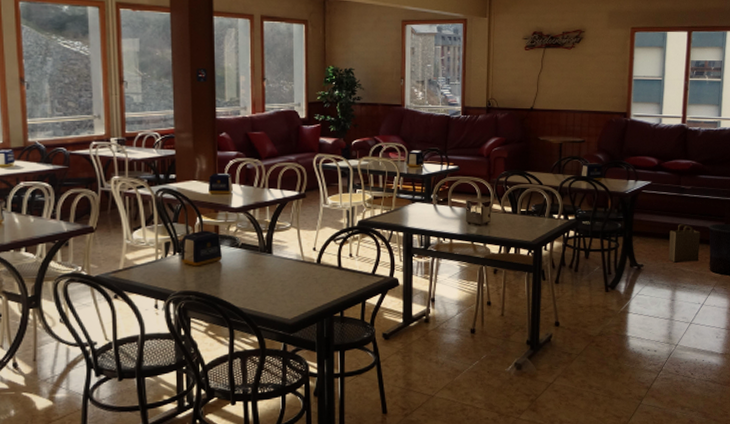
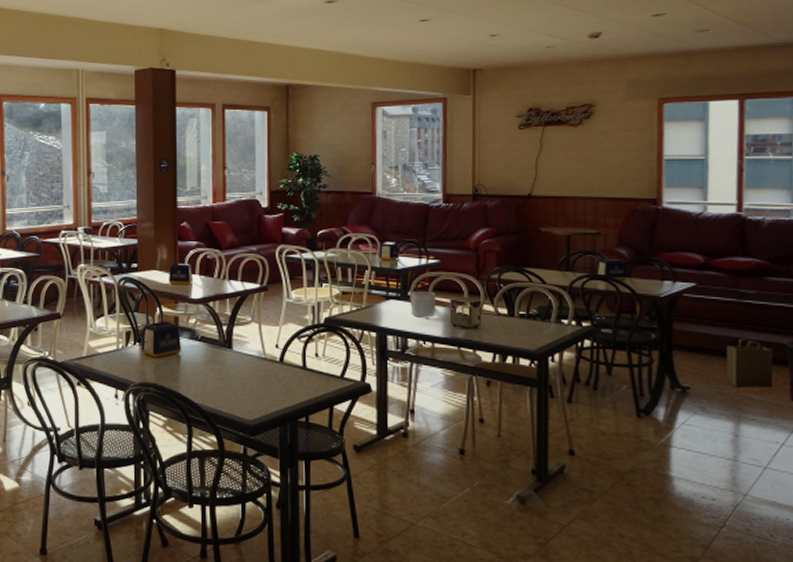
mug: none [433,194,454,218] -> present [410,291,436,318]

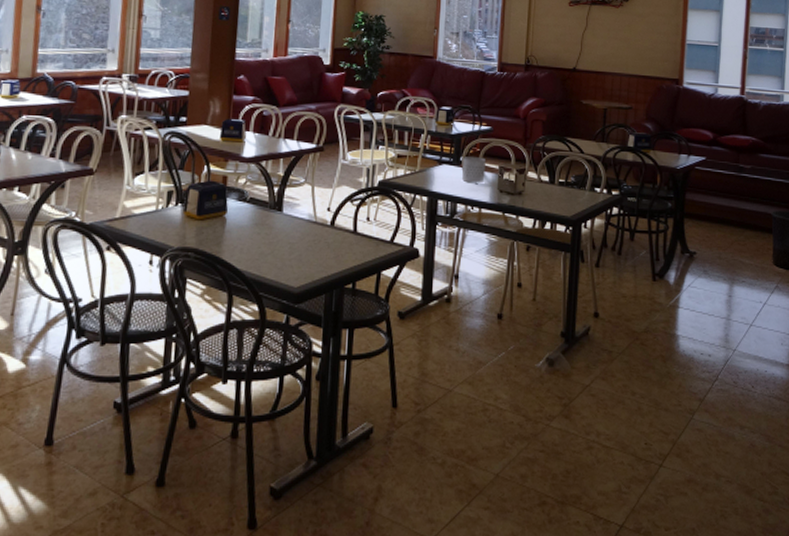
shopping bag: present [726,337,774,388] -> none [725,207,762,253]

